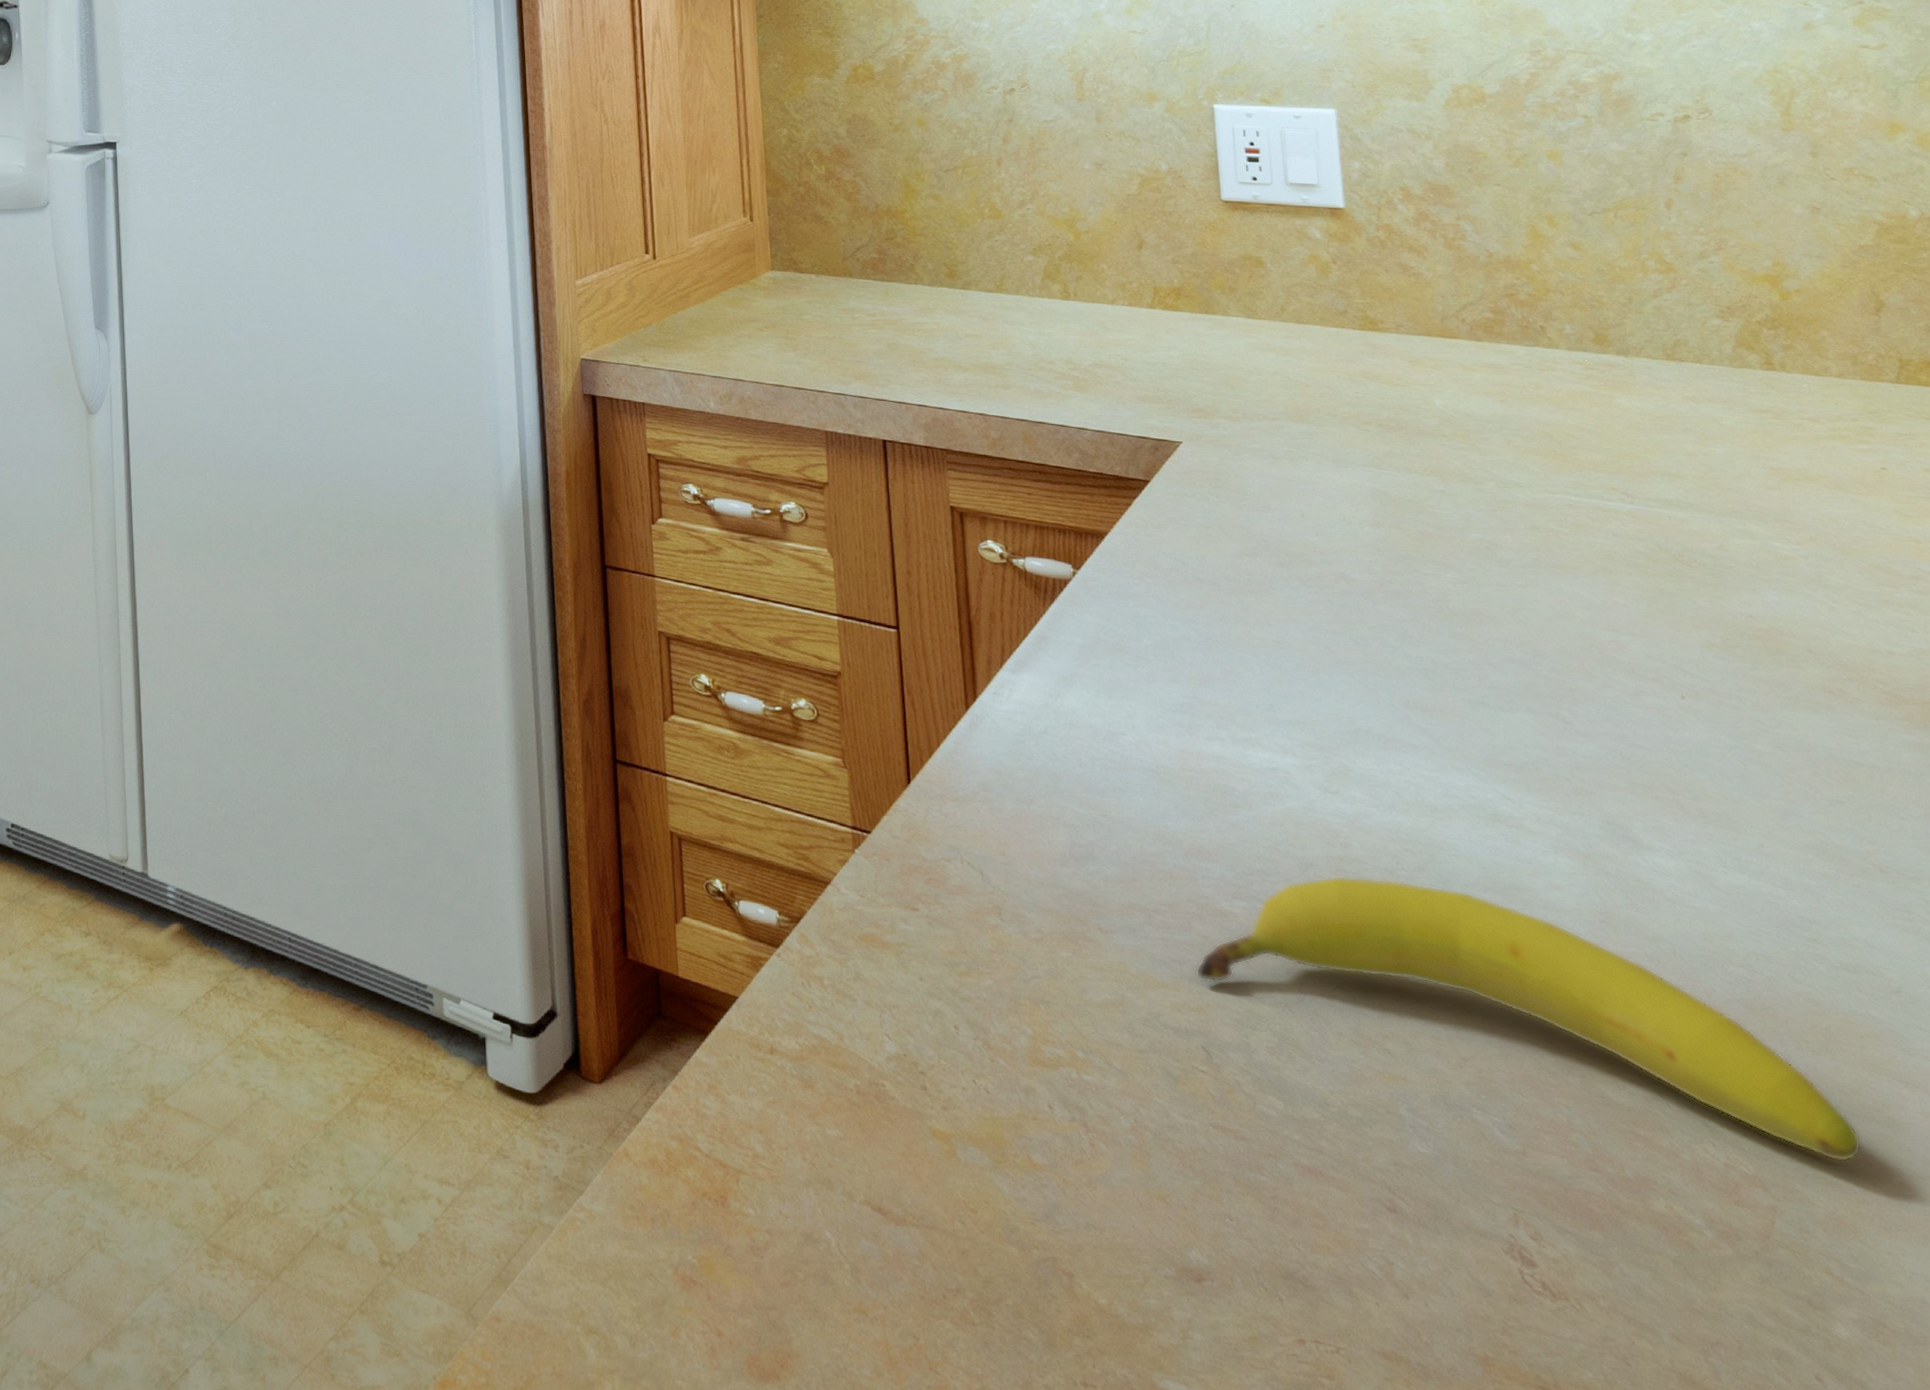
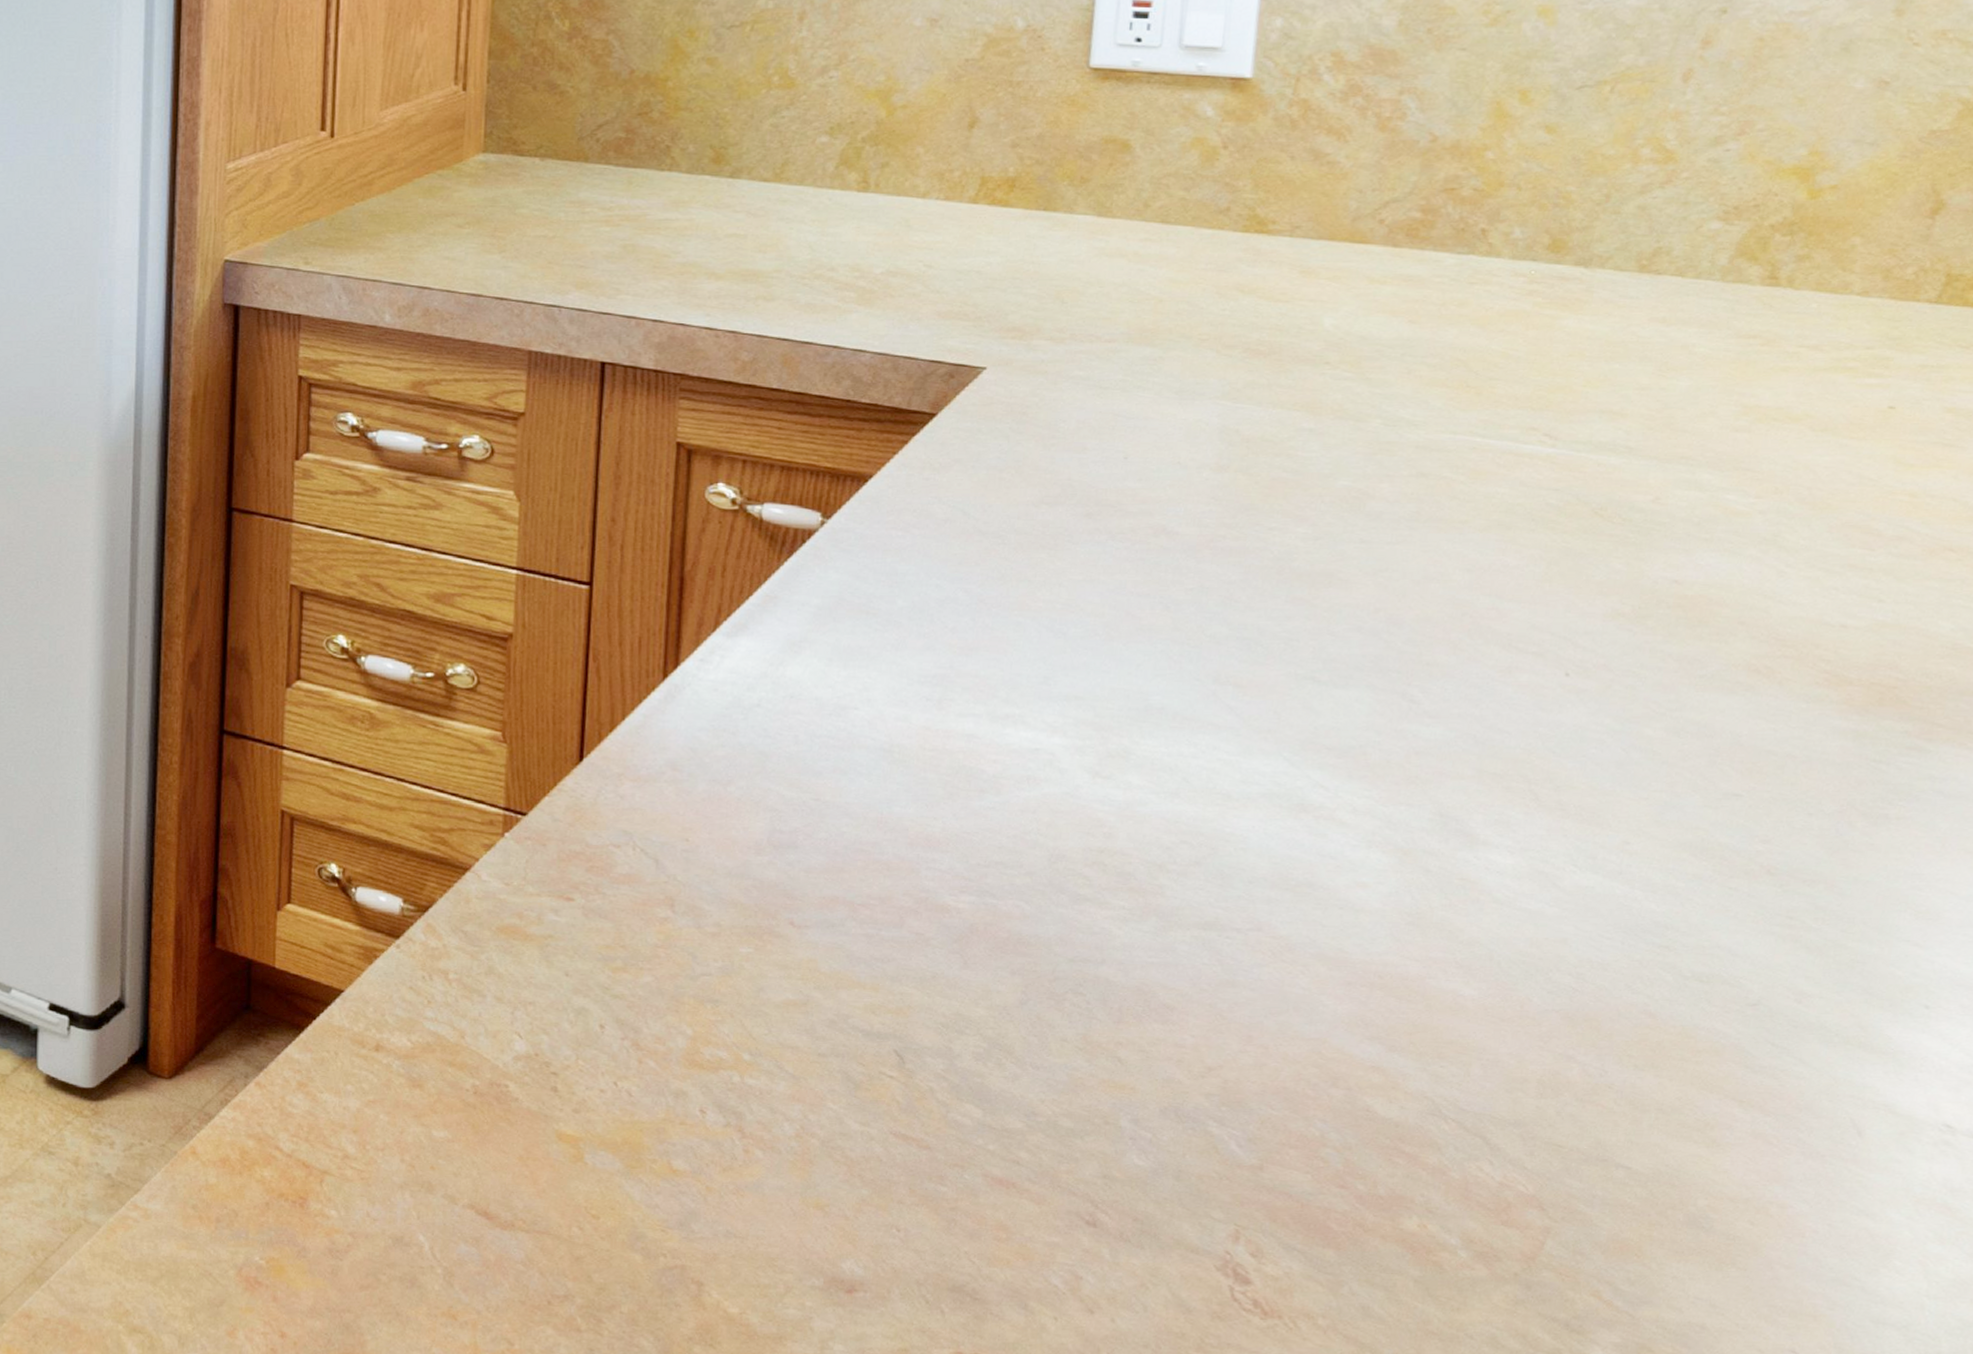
fruit: present [1196,876,1862,1162] -> none [900,869,1671,1183]

